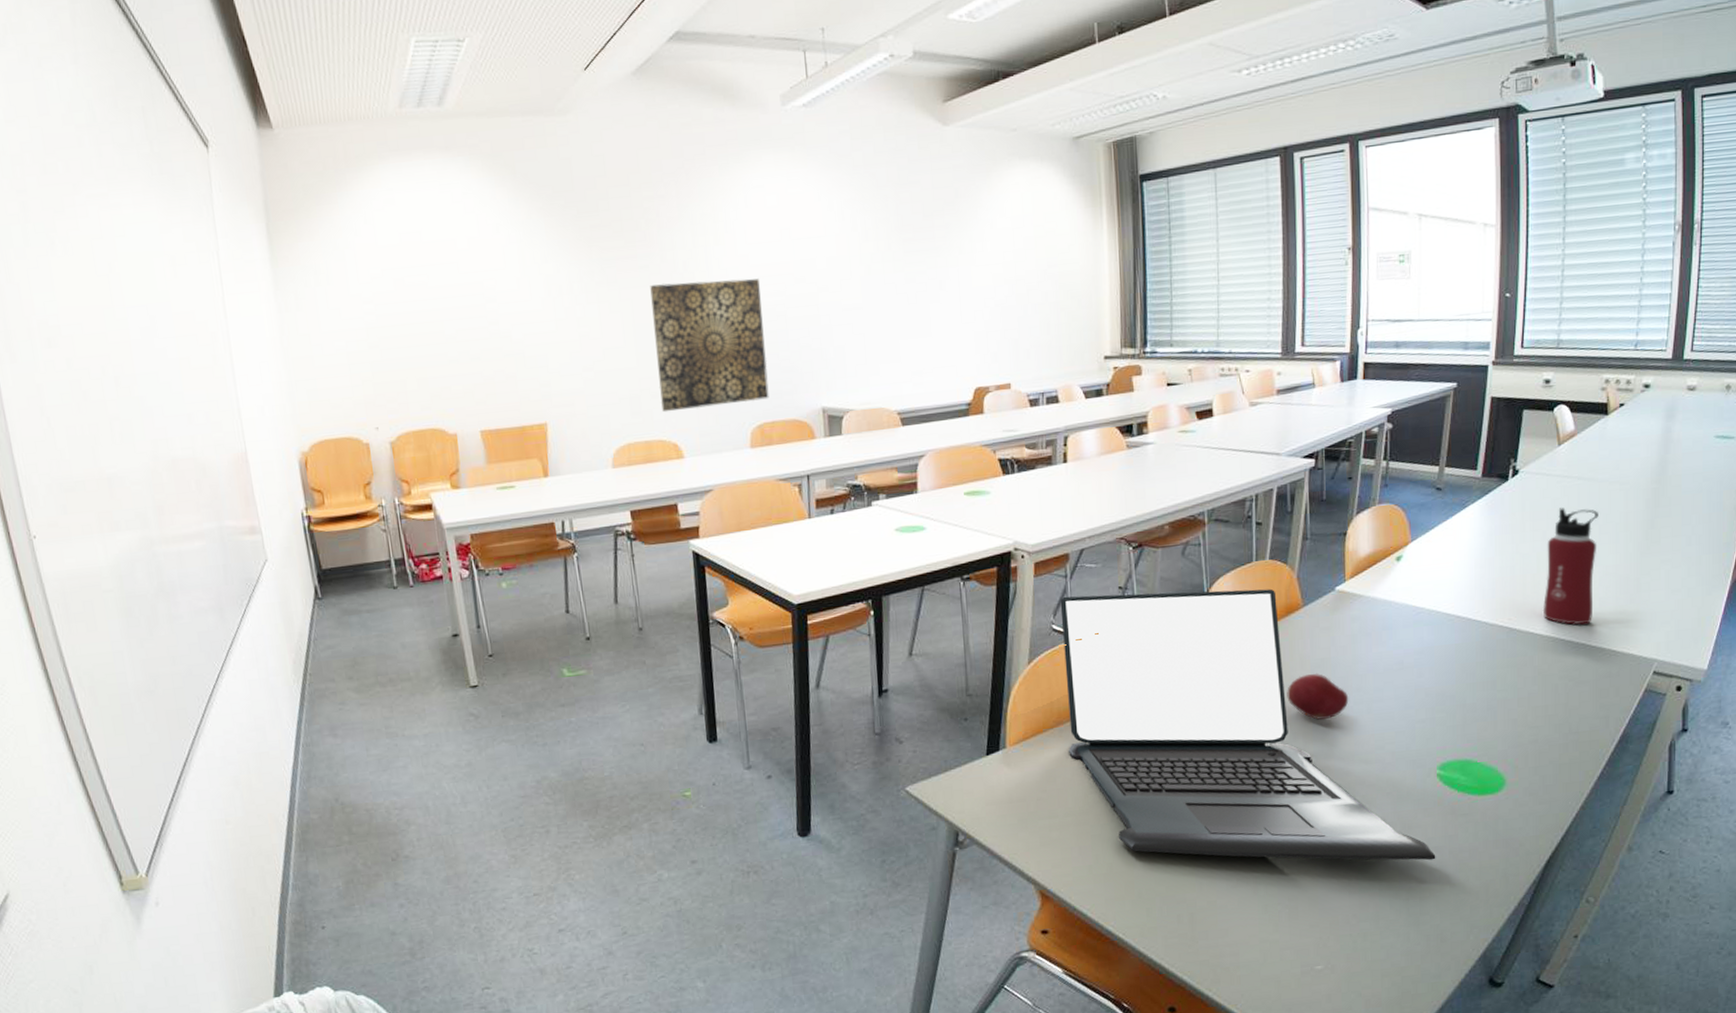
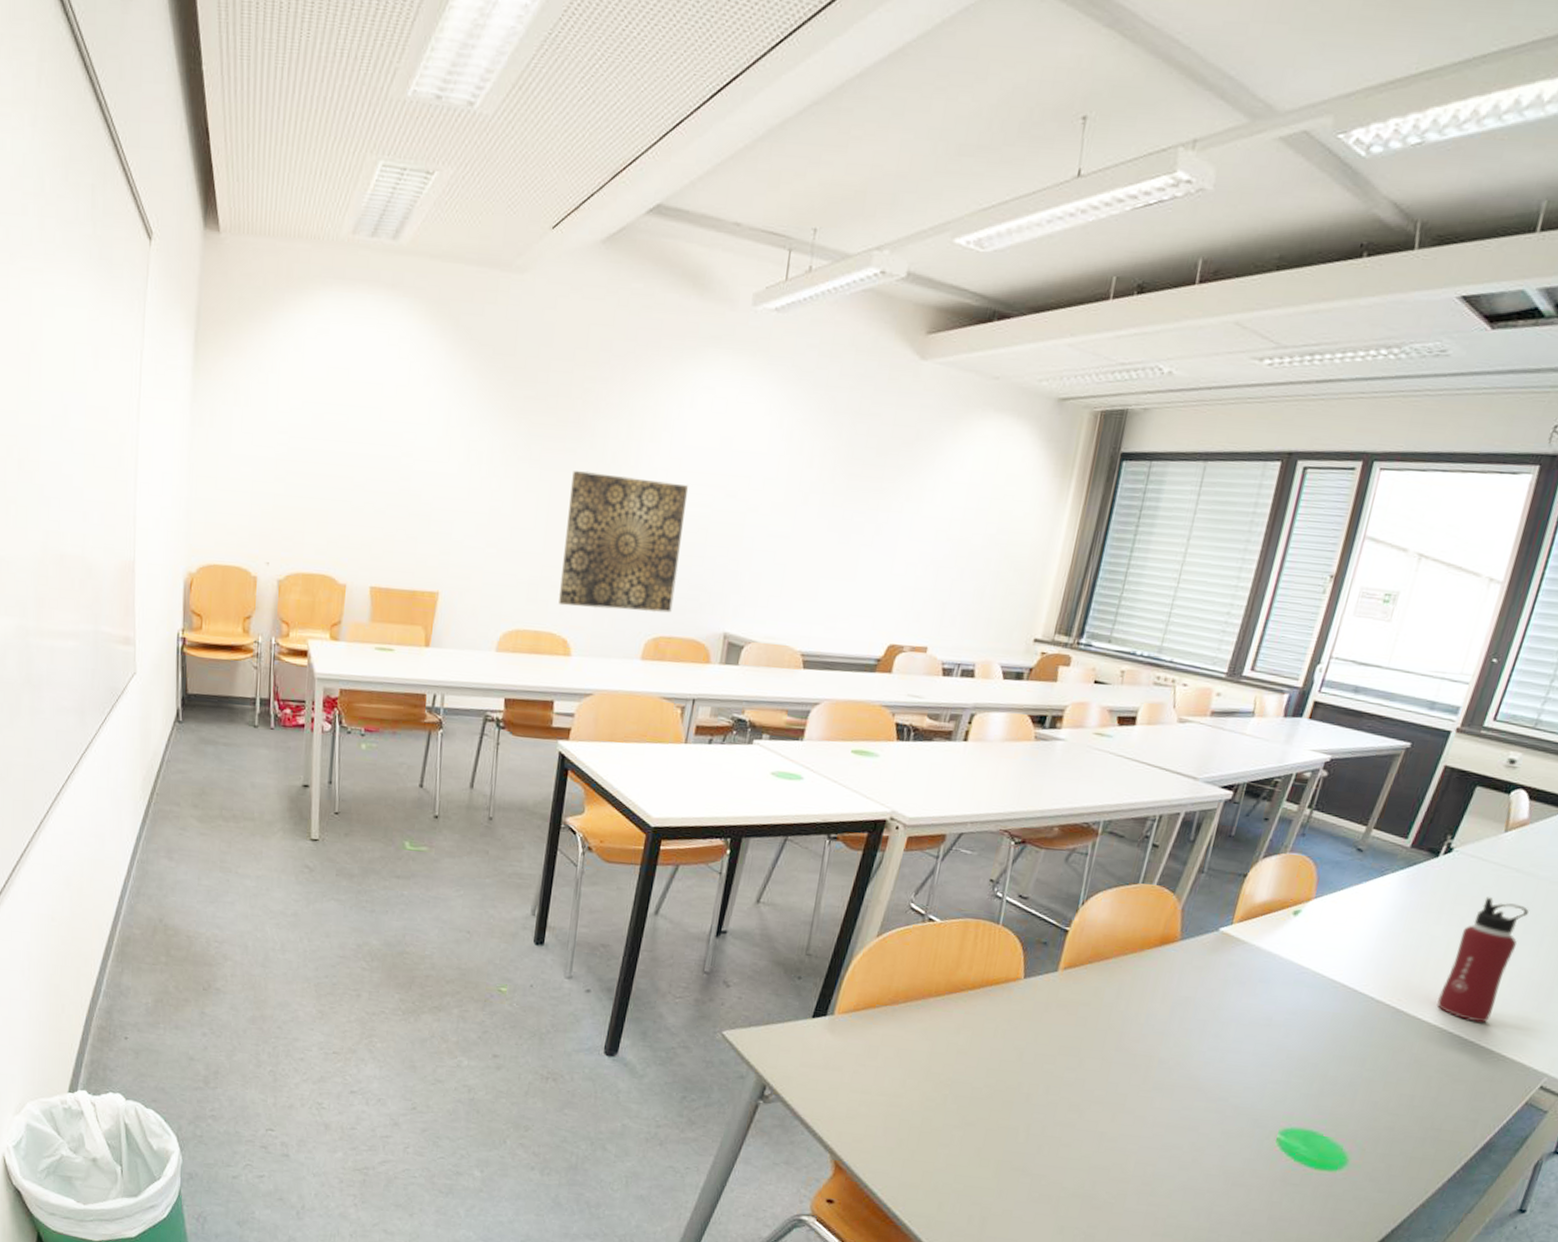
laptop: present [1060,588,1436,861] -> none [897,877,1253,1222]
apple: present [1287,673,1349,720] -> none [1138,1009,1205,1059]

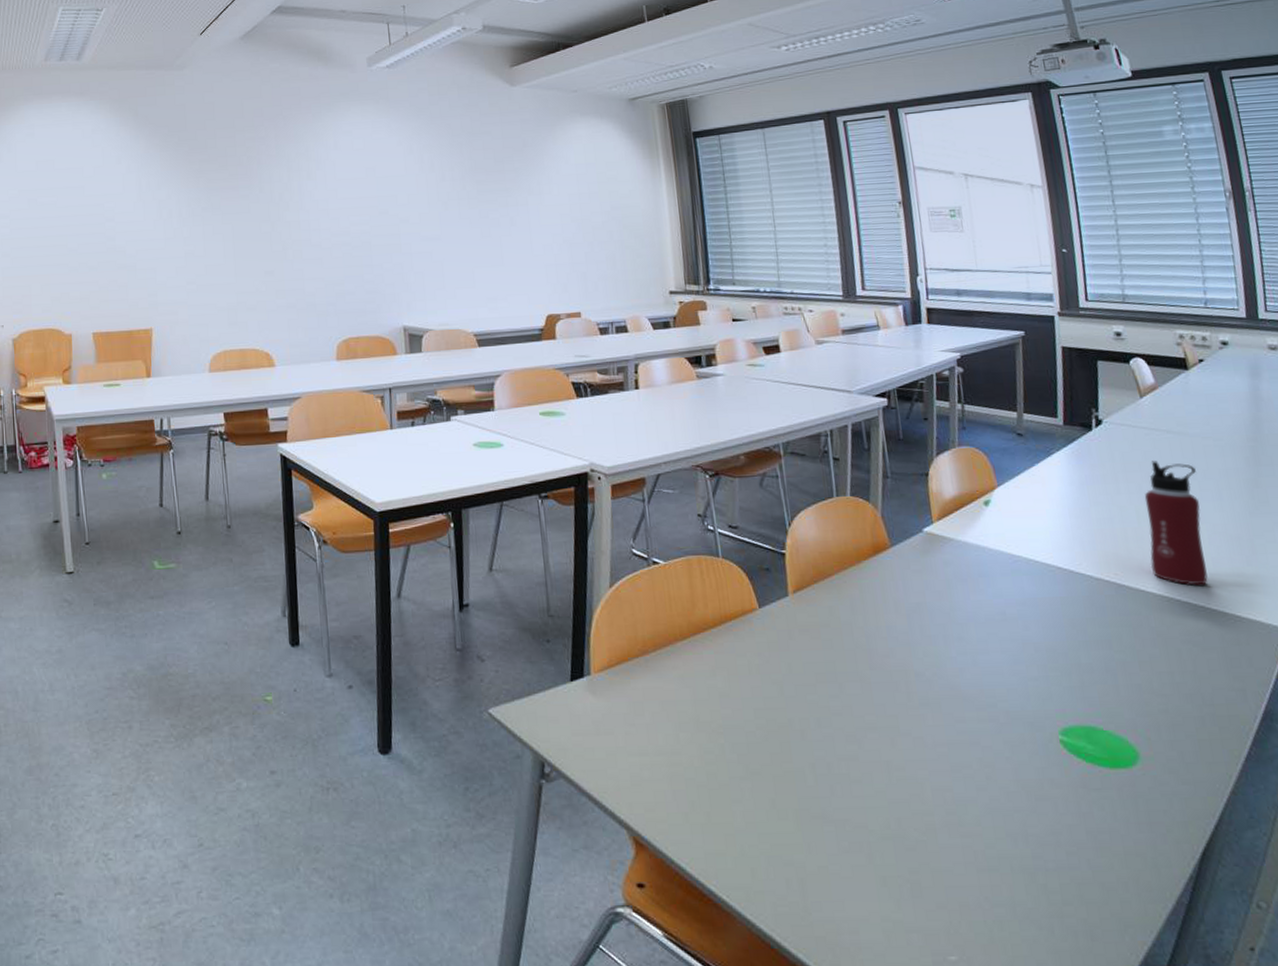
wall art: present [558,471,688,613] -> none [249,209,354,324]

